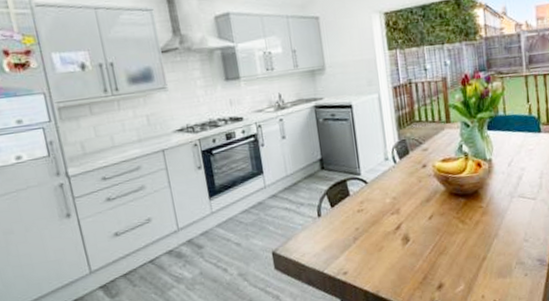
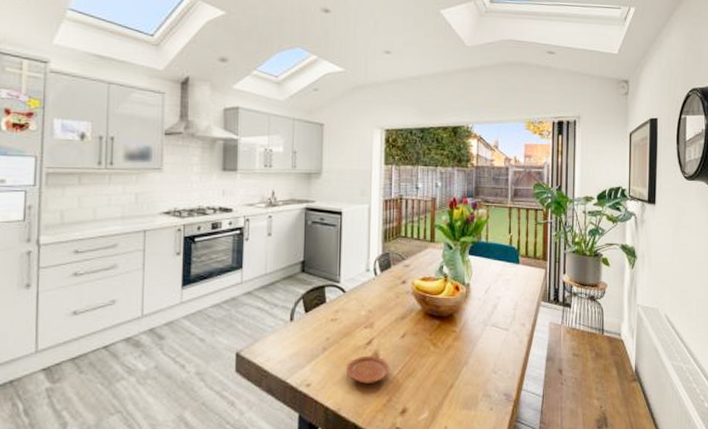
plate: none [378,239,422,266] -> present [345,355,390,384]

